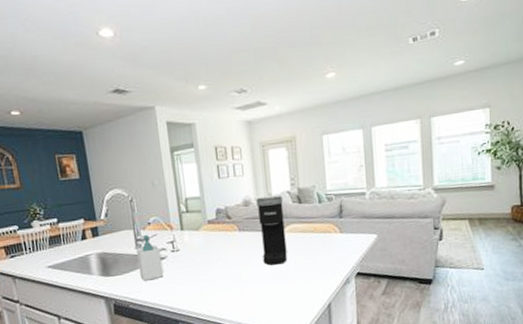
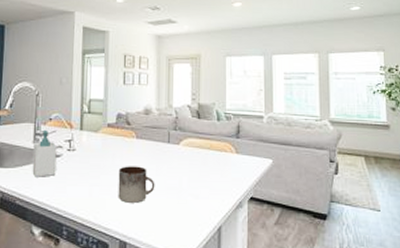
mug: none [225,257,263,293] -> present [118,166,155,203]
coffee maker: present [256,196,288,266] -> none [157,108,182,178]

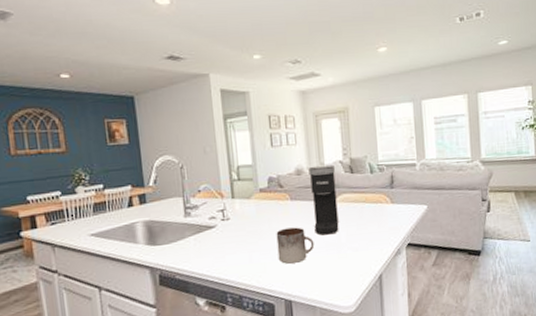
soap bottle: present [32,129,57,177] -> none [185,202,213,251]
coffee maker: none [157,108,182,178] -> present [308,165,339,236]

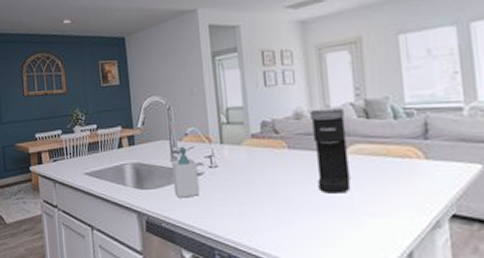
soap bottle: none [185,202,213,251] -> present [172,146,200,198]
mug: present [276,227,315,264] -> none [270,181,318,224]

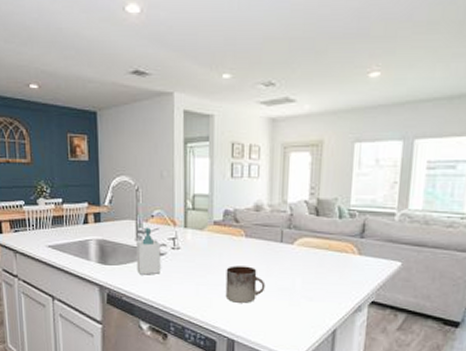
mug: none [270,181,318,224] -> present [225,266,266,303]
coffee maker: present [310,109,351,194] -> none [267,204,298,279]

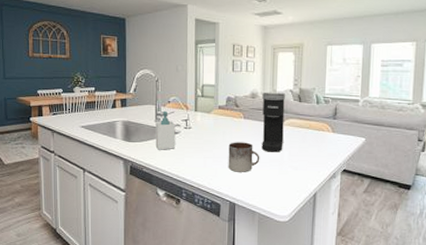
coffee maker: none [267,204,298,279] -> present [262,93,285,152]

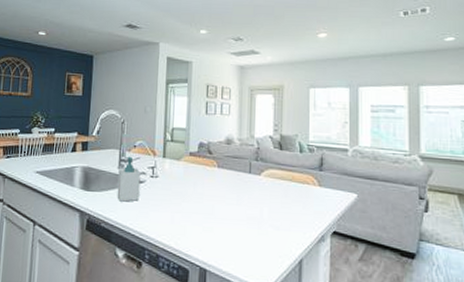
mug: present [228,142,260,172] -> none [198,194,236,231]
coffee maker: present [262,93,285,152] -> none [238,138,264,208]

